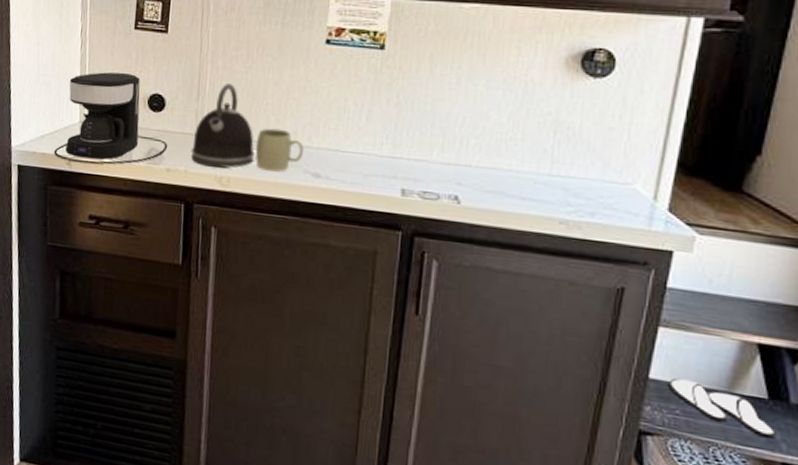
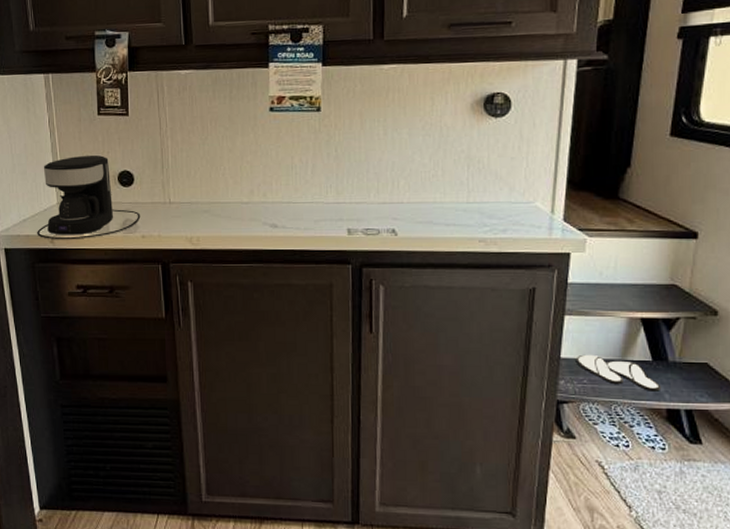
kettle: present [190,83,255,169] -> none [161,155,219,229]
mug: present [255,128,304,172] -> none [218,189,260,227]

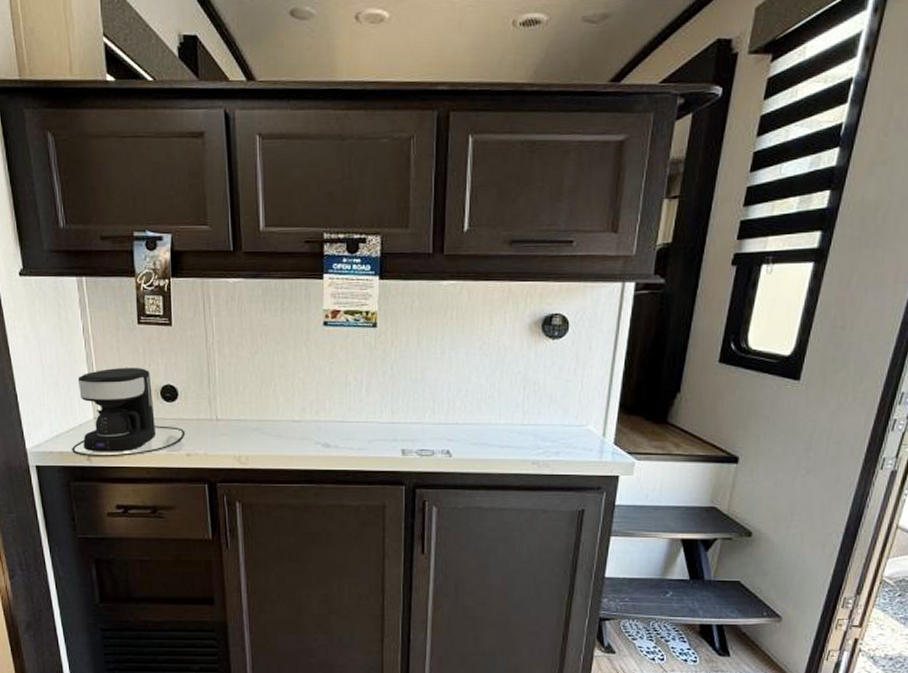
slippers: present [577,354,662,392] -> none [620,574,697,608]

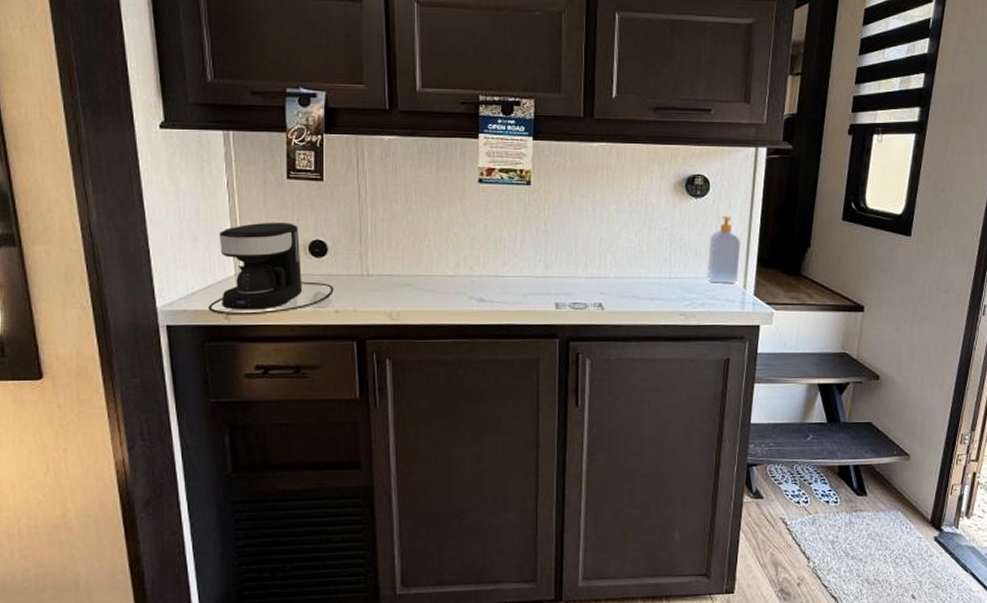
soap bottle: none [563,358,601,431] -> present [707,216,741,283]

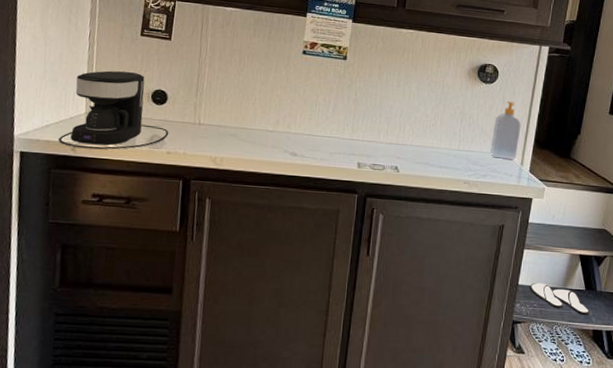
slippers: none [765,419,835,451] -> present [530,282,591,315]

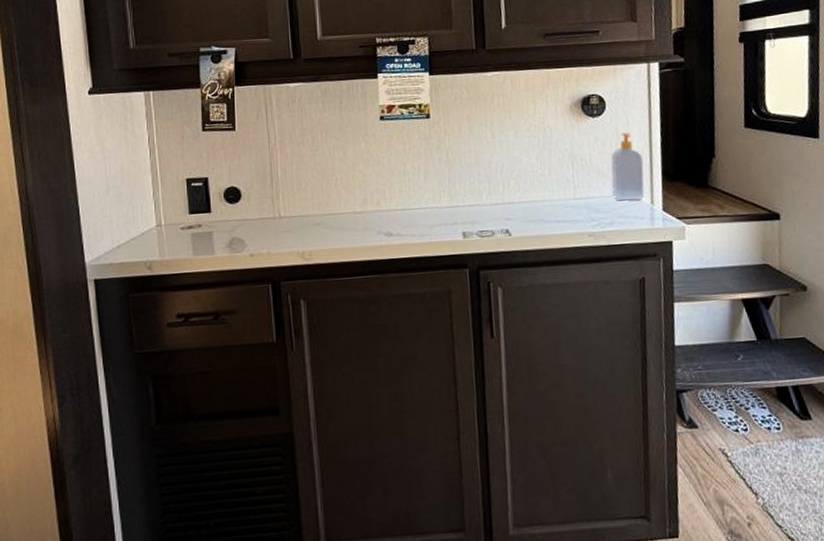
coffee maker: present [58,70,169,150] -> none [133,172,249,266]
slippers: present [530,282,591,315] -> none [689,339,769,371]

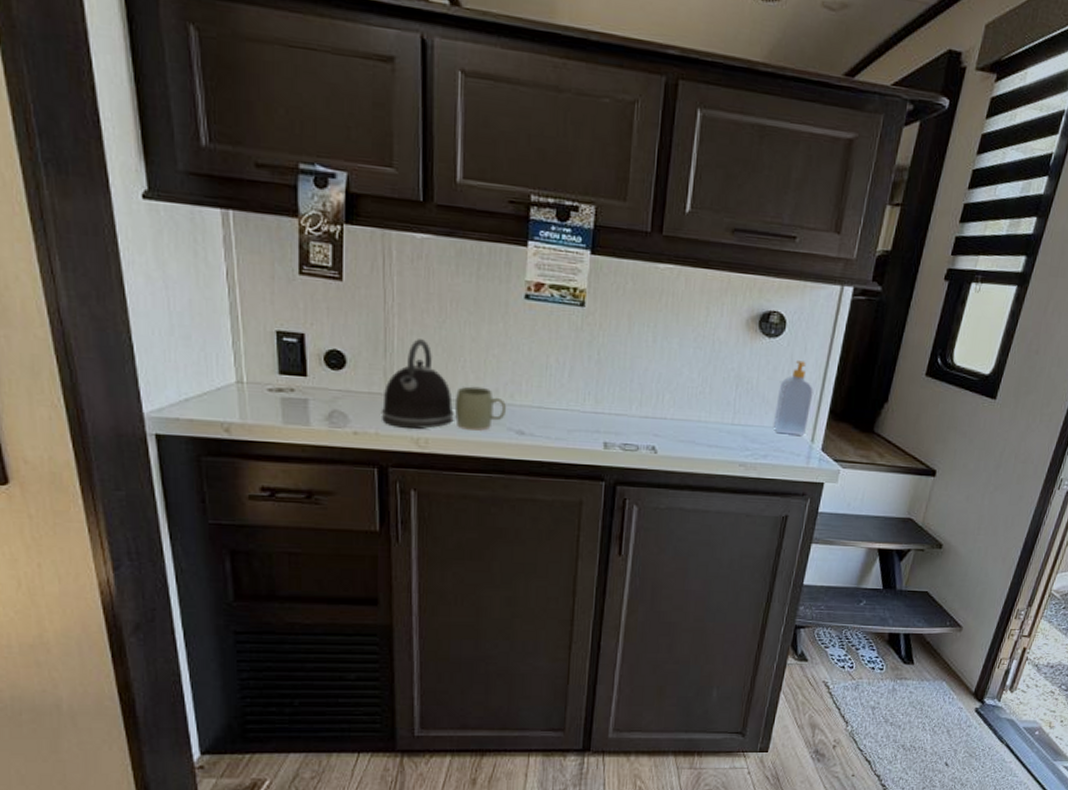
kettle: none [271,167,332,245] -> present [381,339,454,429]
mug: none [331,199,375,239] -> present [454,386,506,431]

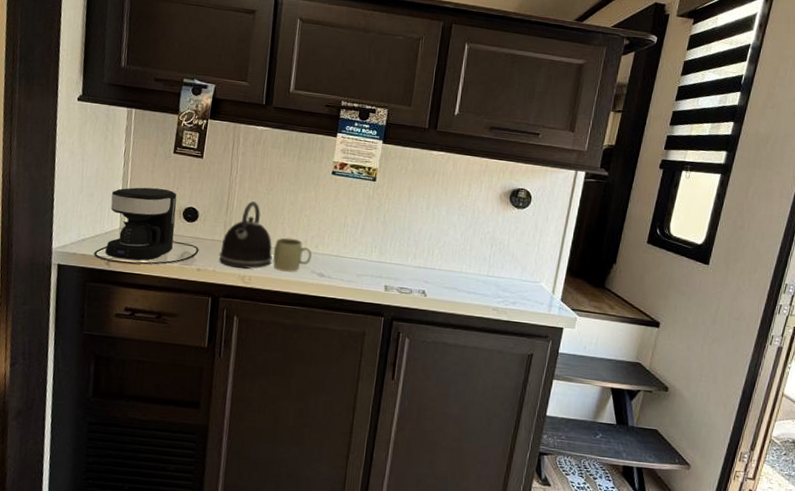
coffee maker: none [205,324,353,431] -> present [94,187,199,265]
soap bottle: present [773,360,813,435] -> none [520,227,554,288]

